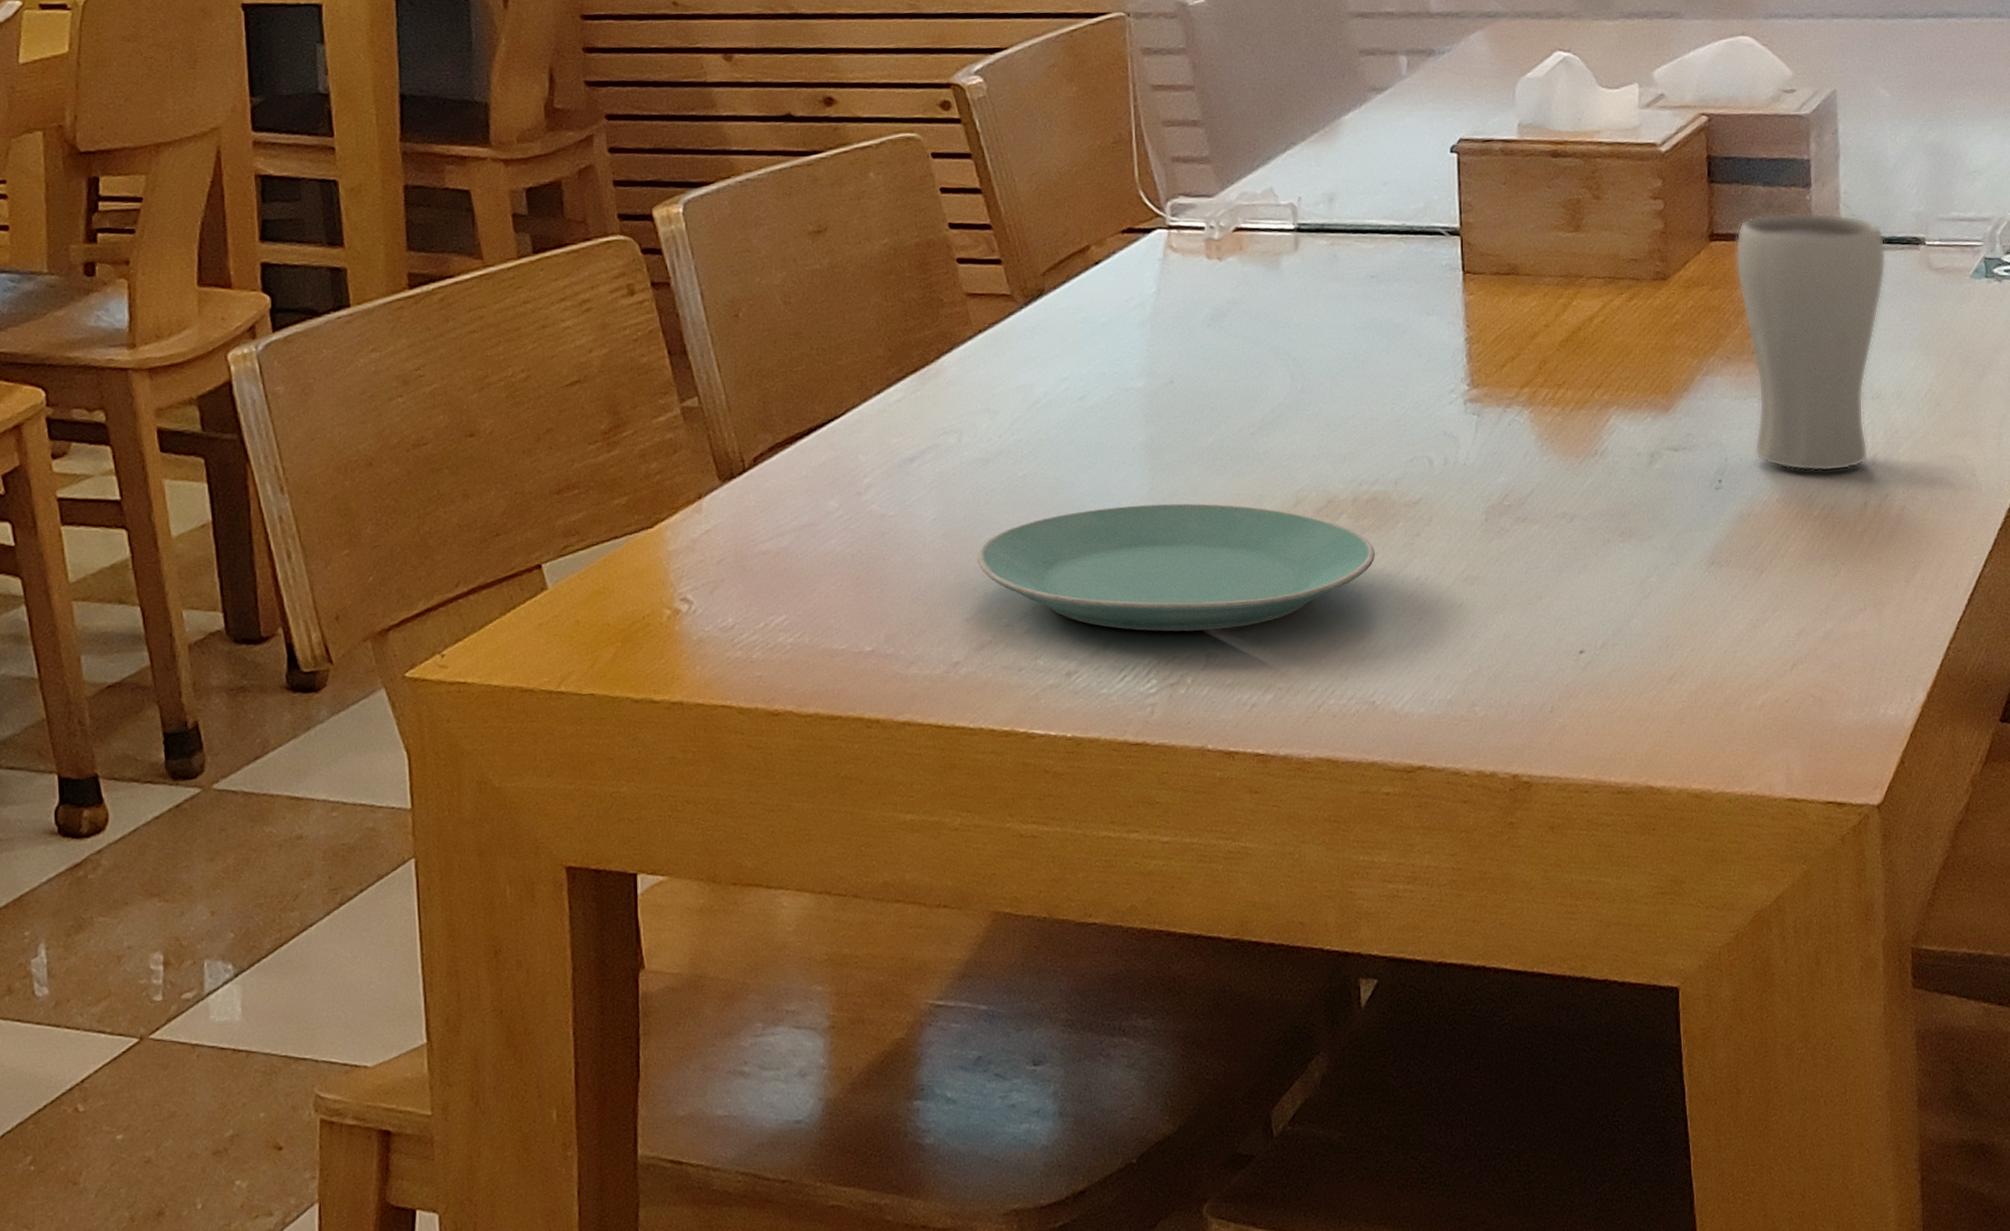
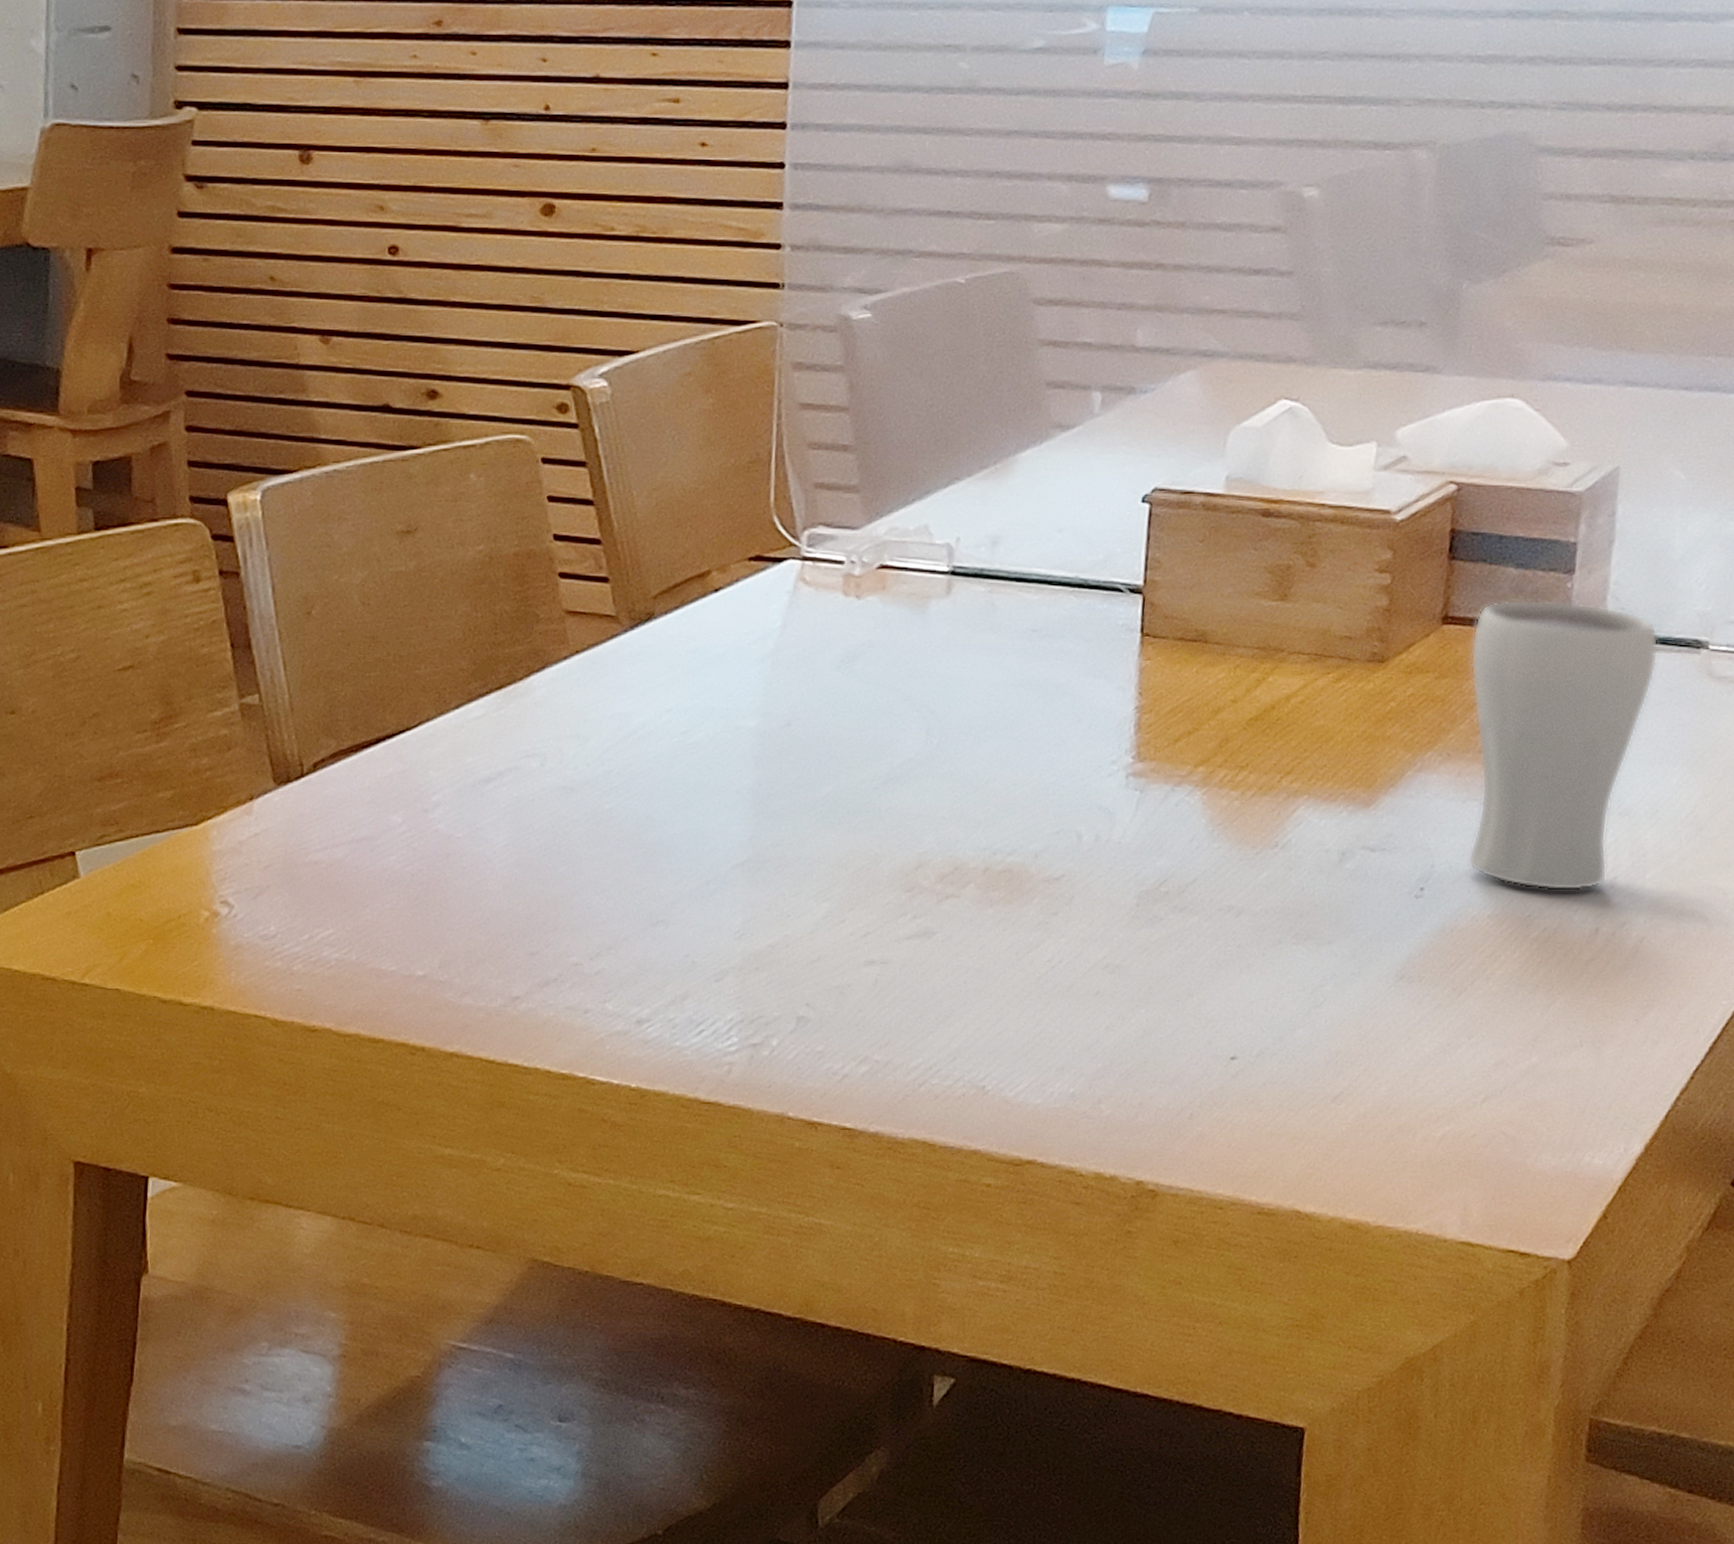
plate: present [977,503,1375,632] -> none [549,851,1003,992]

